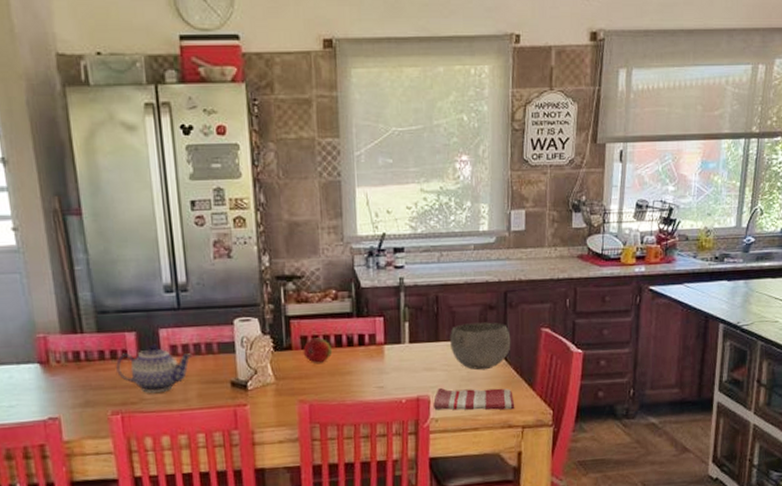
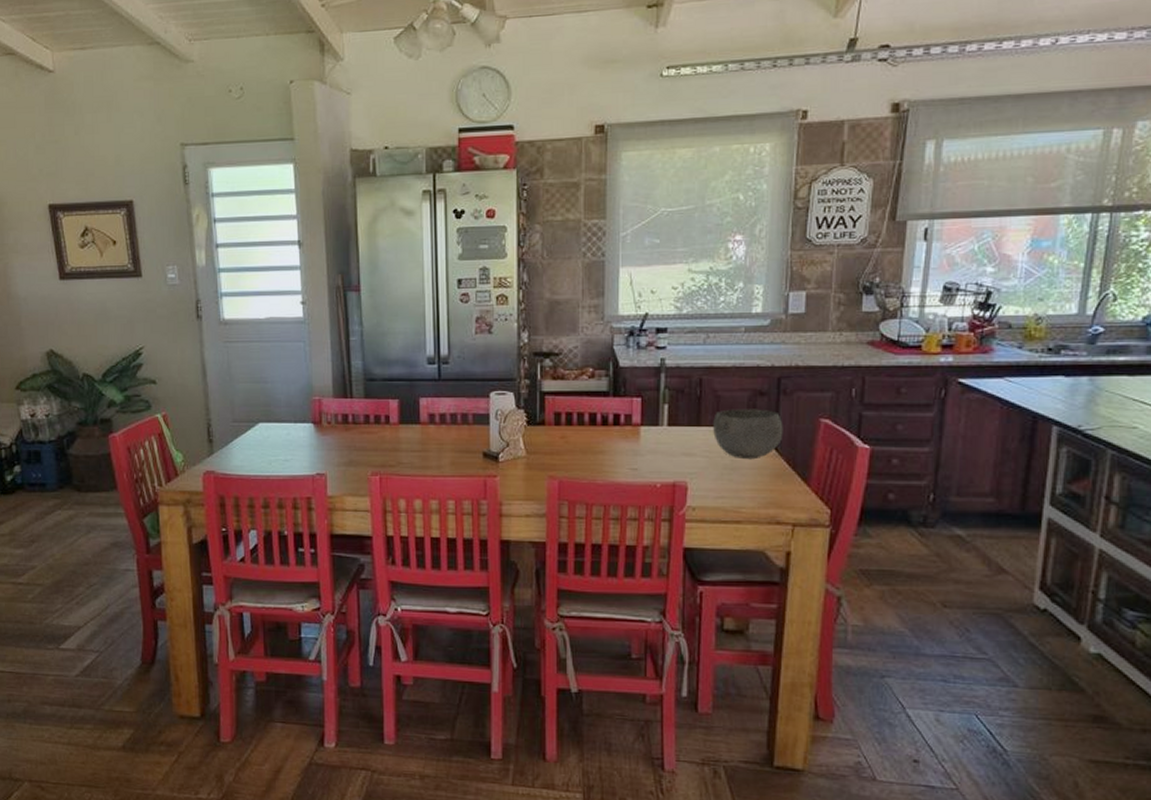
teapot: present [116,344,193,394] -> none [379,412,449,459]
fruit: present [303,337,333,363] -> none [556,415,586,440]
dish towel: present [433,387,515,411] -> none [691,474,785,505]

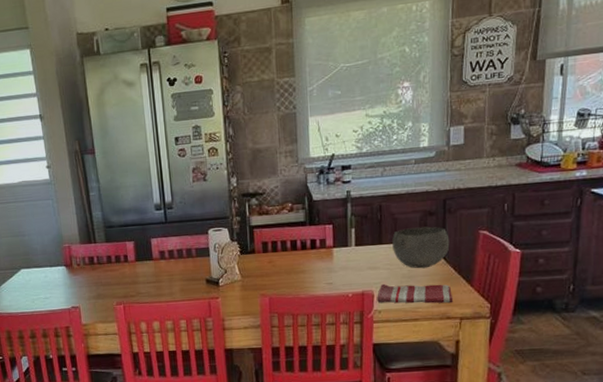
dish towel: none [691,474,785,505] -> present [377,283,454,304]

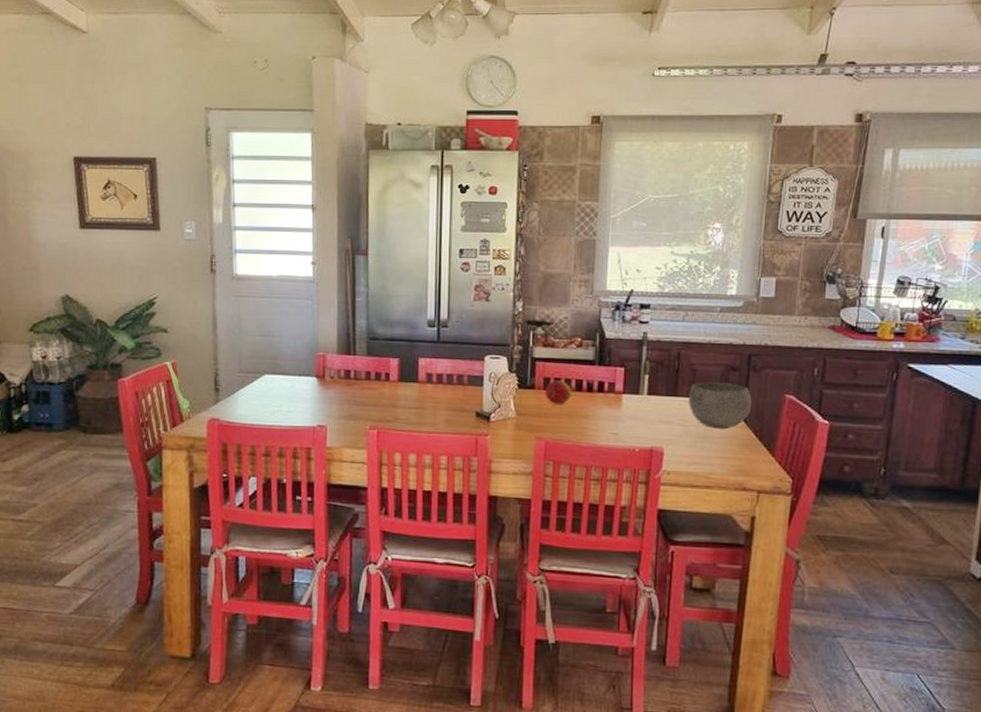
fruit: none [264,243,289,264] -> present [545,380,573,404]
dish towel: present [377,283,454,304] -> none [667,441,752,473]

